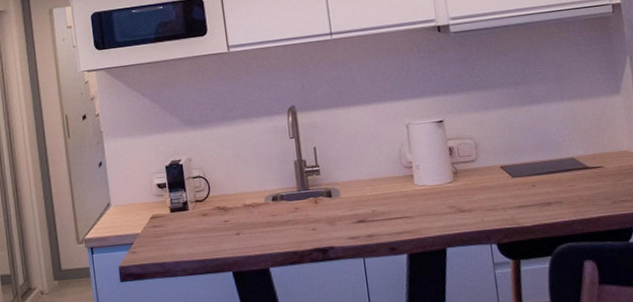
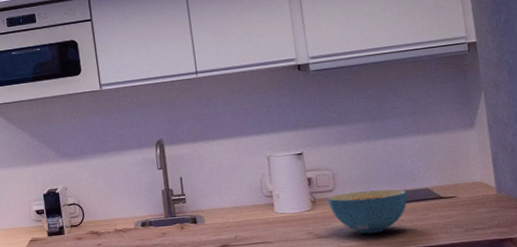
cereal bowl: none [469,159,553,207] -> present [327,189,408,234]

